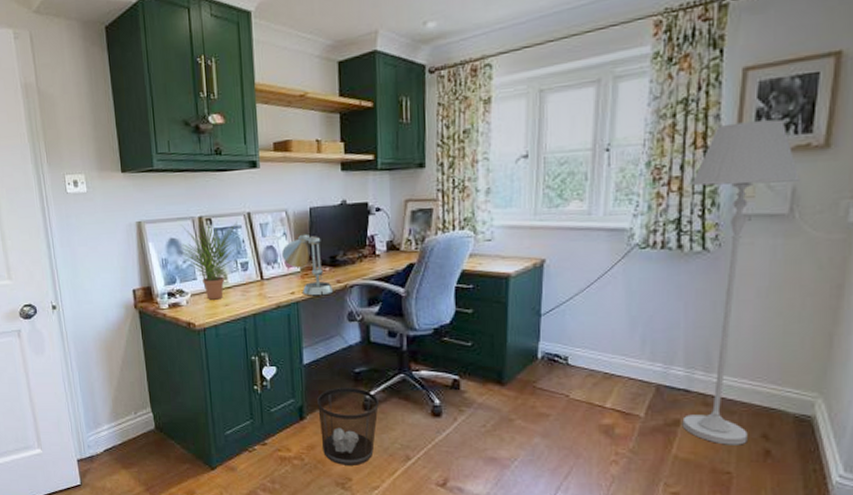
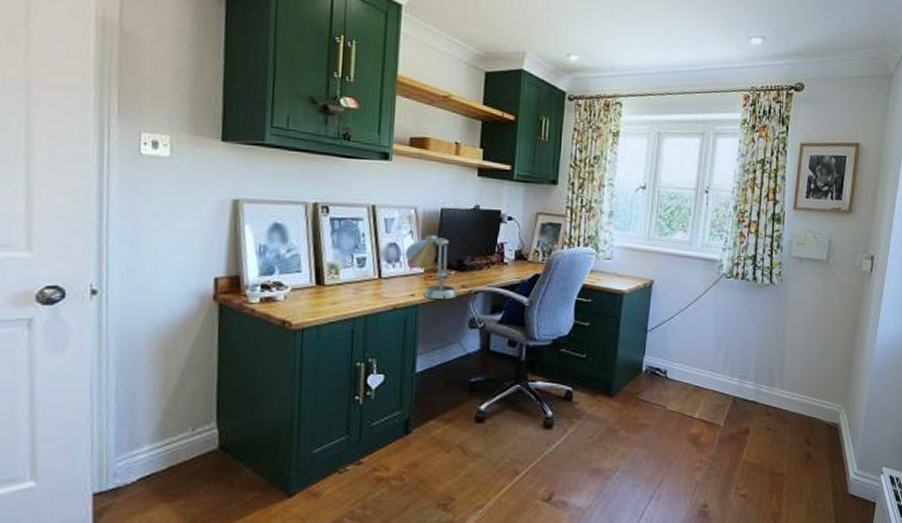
potted plant: present [177,221,242,300] -> none [280,210,361,297]
waste bin: present [317,388,379,465] -> none [426,398,492,484]
floor lamp: present [682,119,800,445] -> none [751,184,834,450]

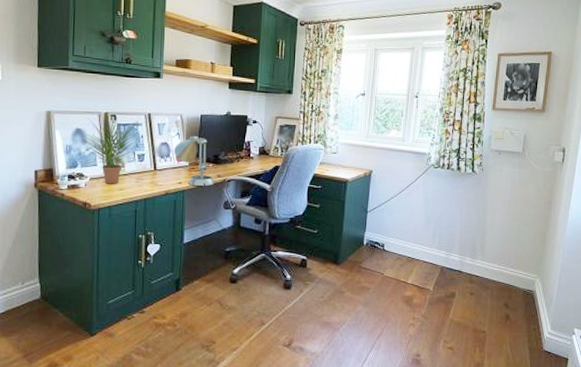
potted plant: none [280,210,361,297] -> present [81,118,140,184]

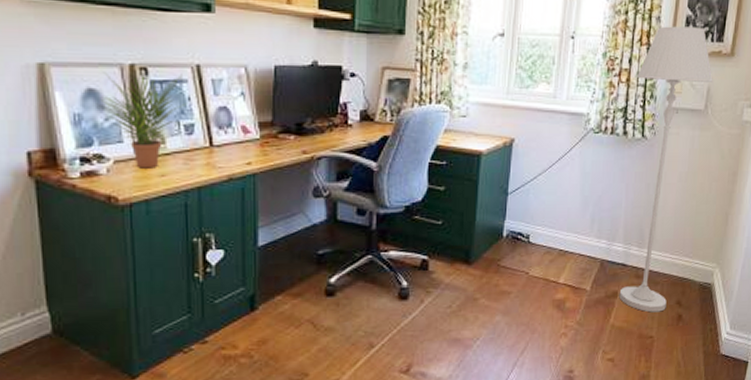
desk lamp: present [174,135,215,187] -> none [238,95,299,168]
floor lamp: none [456,89,528,312] -> present [619,26,713,313]

